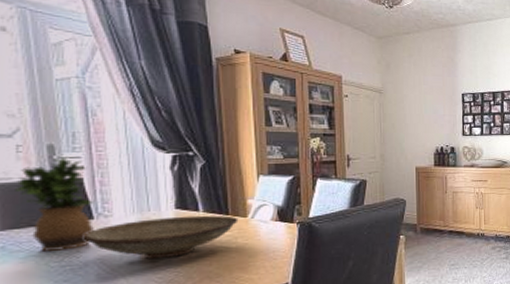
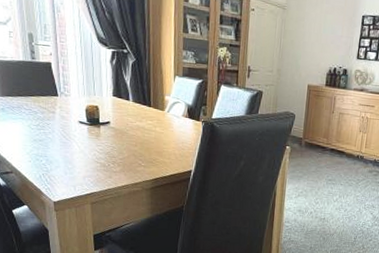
potted plant: present [15,157,95,251] -> none [9,43,59,118]
decorative bowl: present [82,215,239,260] -> none [51,102,158,135]

